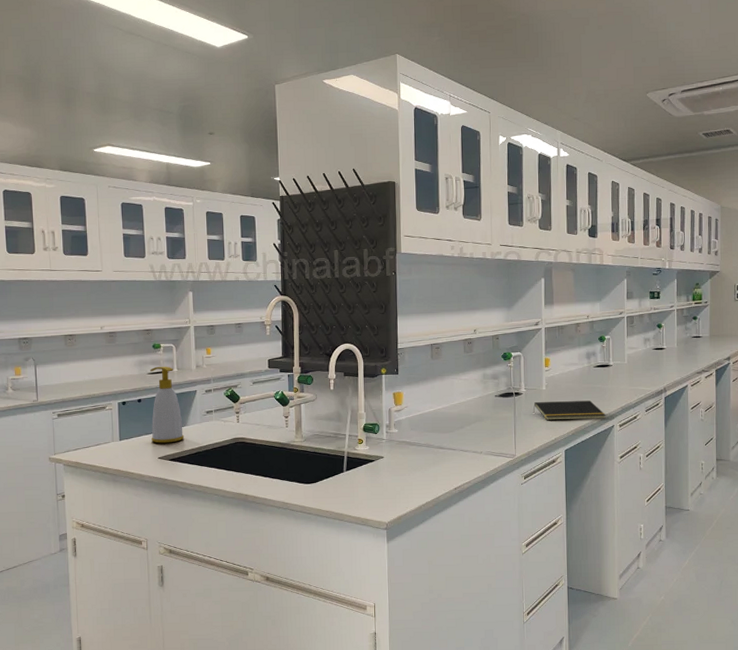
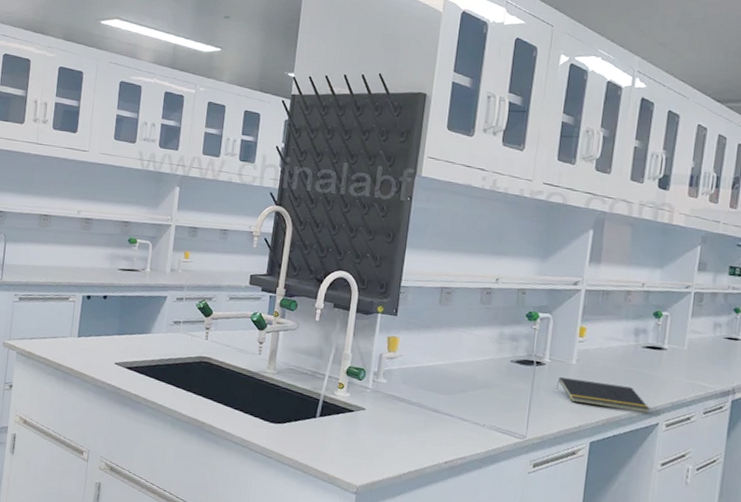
soap bottle: present [149,366,185,443] -> none [110,263,147,349]

